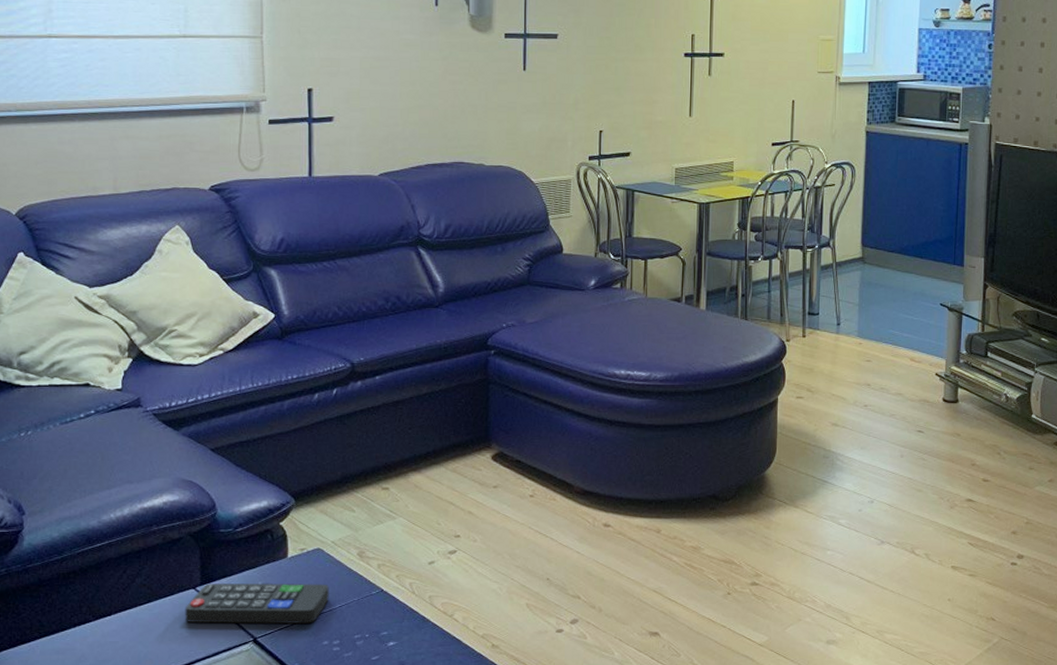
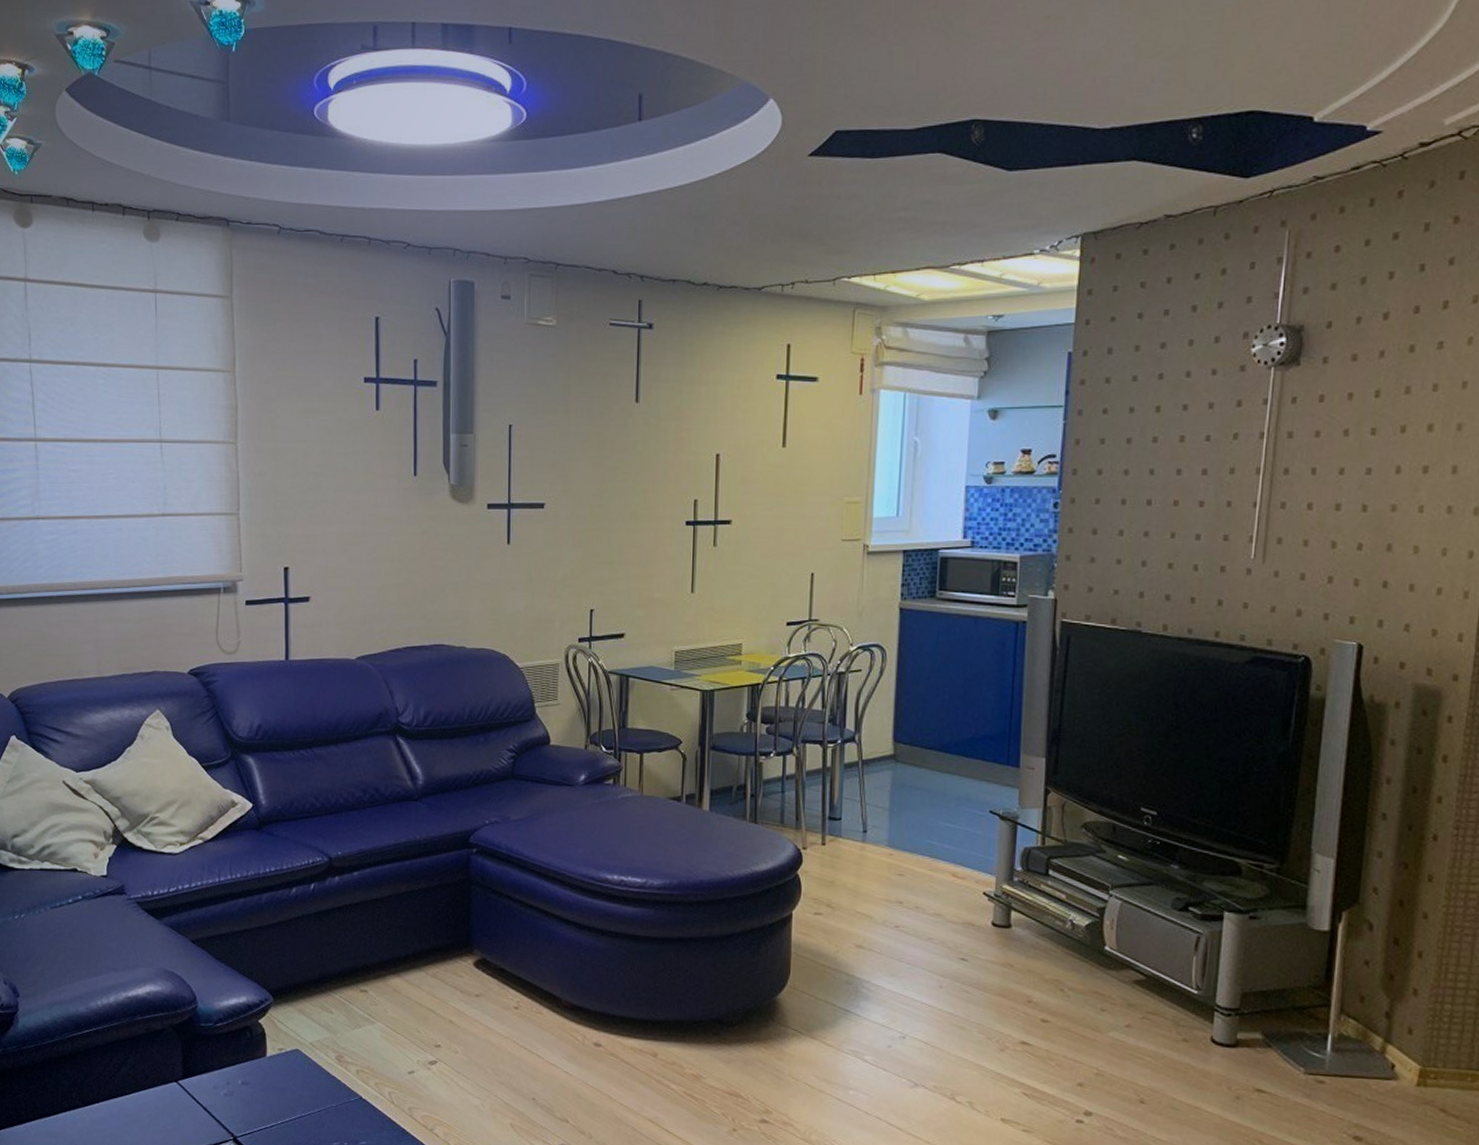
remote control: present [185,583,329,623] -> none [167,1078,308,1126]

